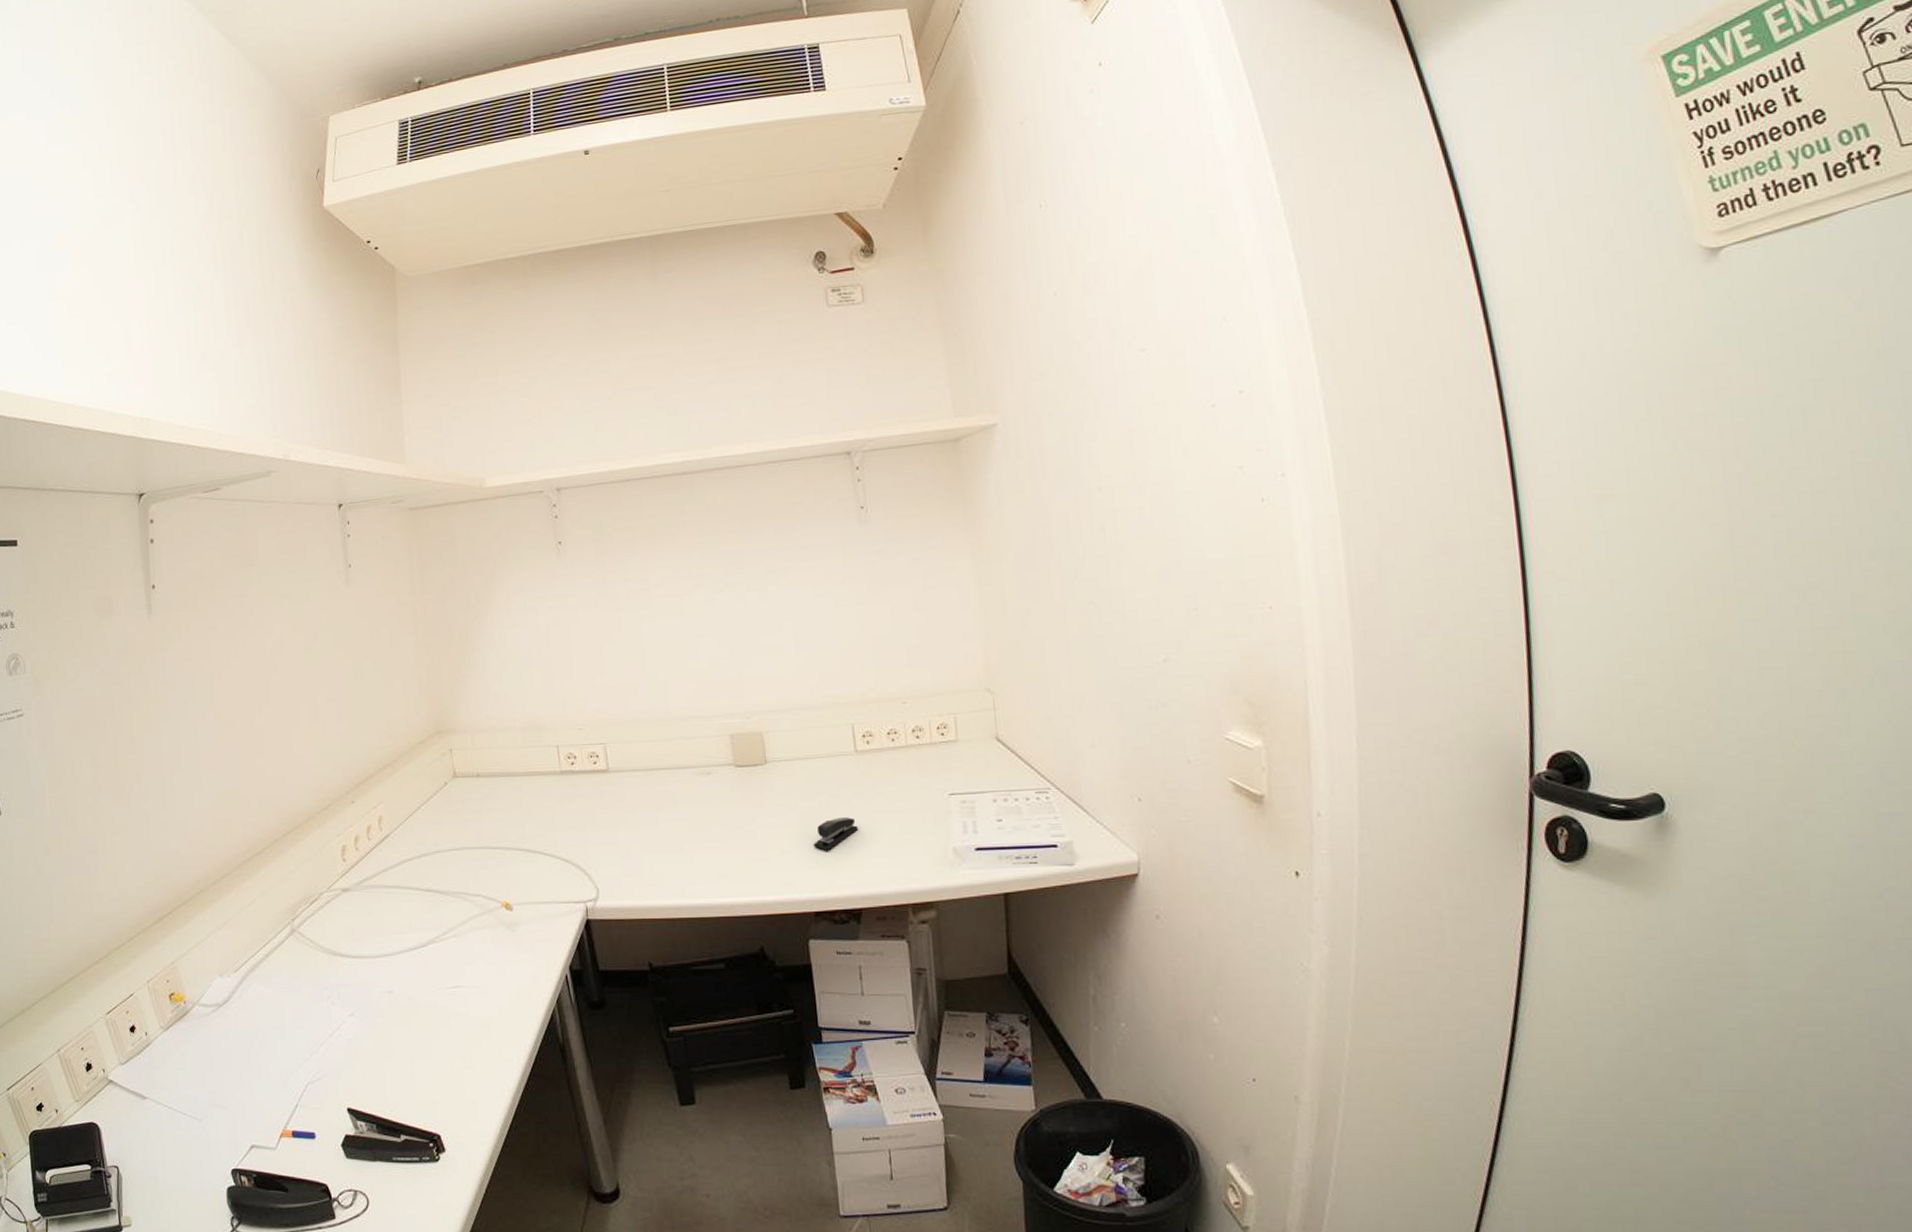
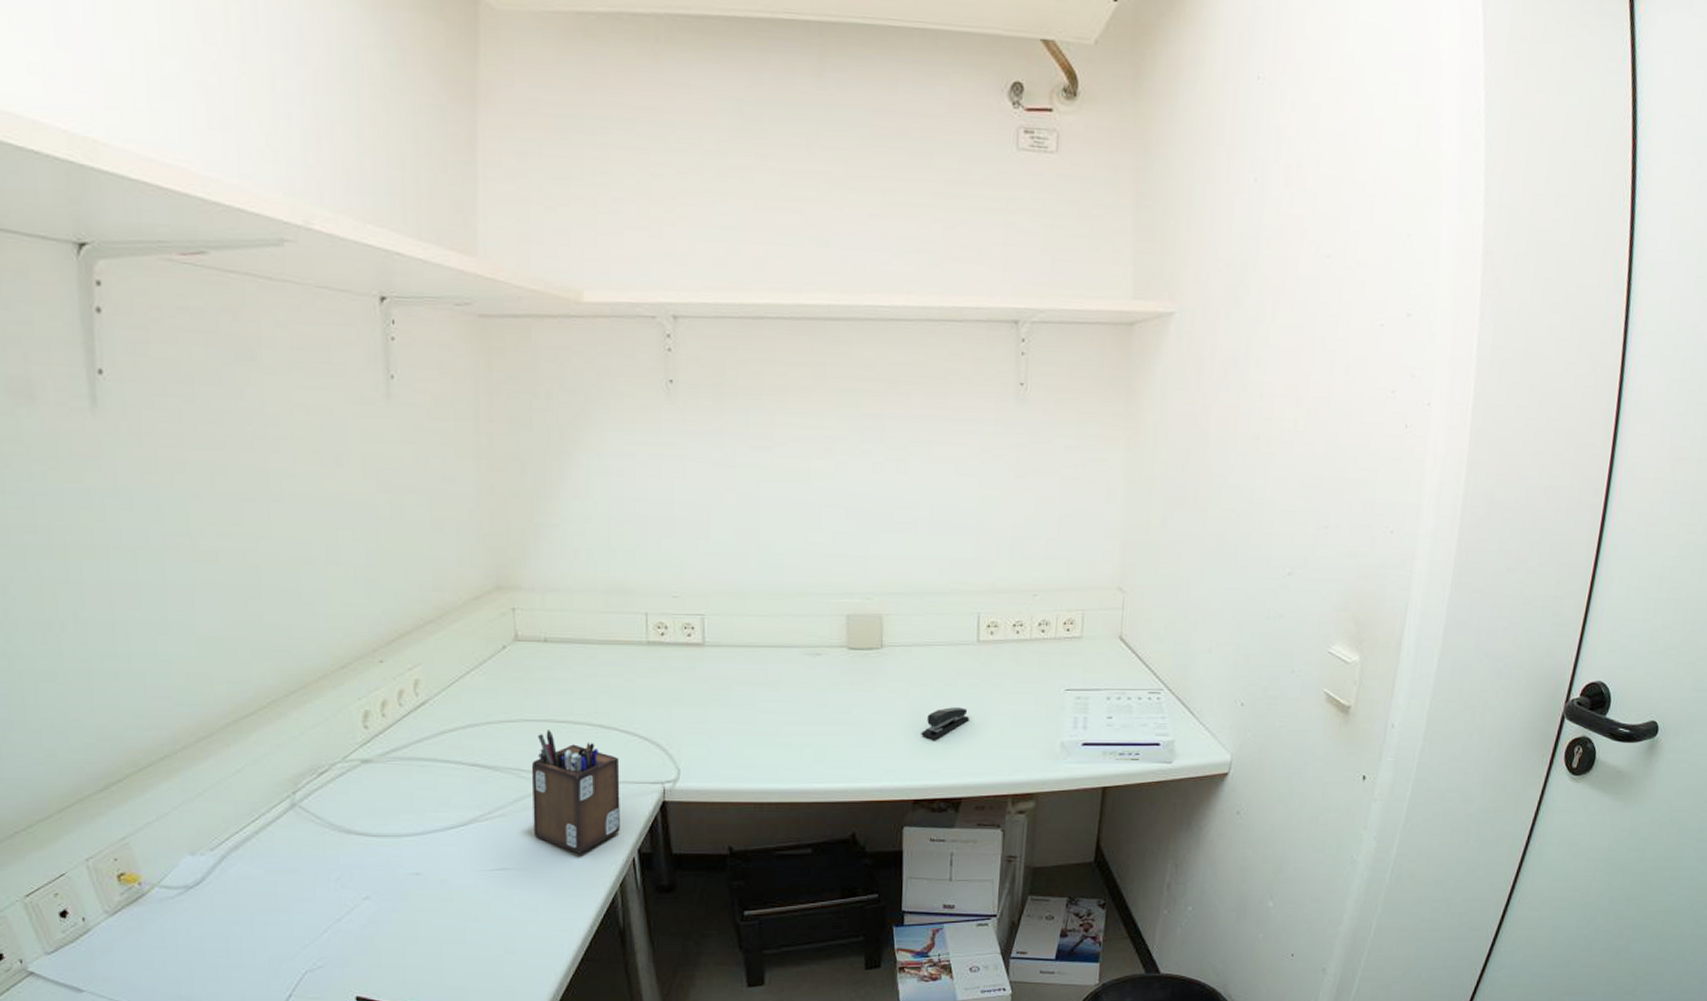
desk organizer: none [474,856,552,970] -> present [531,730,620,853]

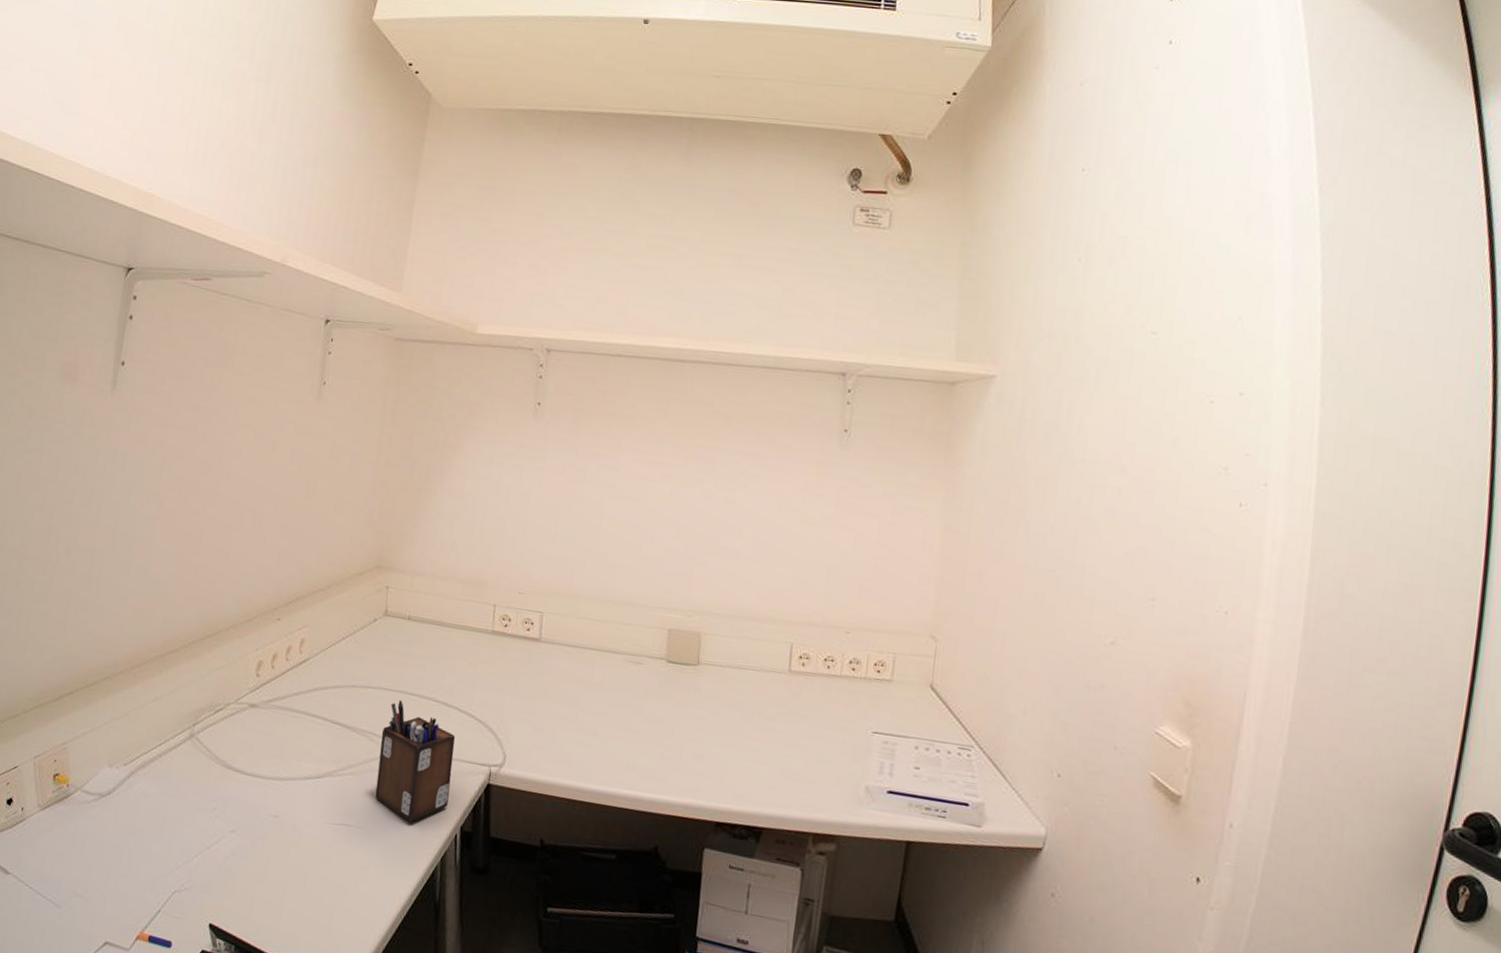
stapler: present [921,707,969,740] -> none [728,733,776,764]

